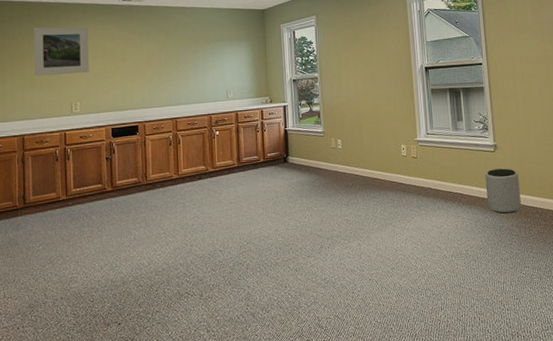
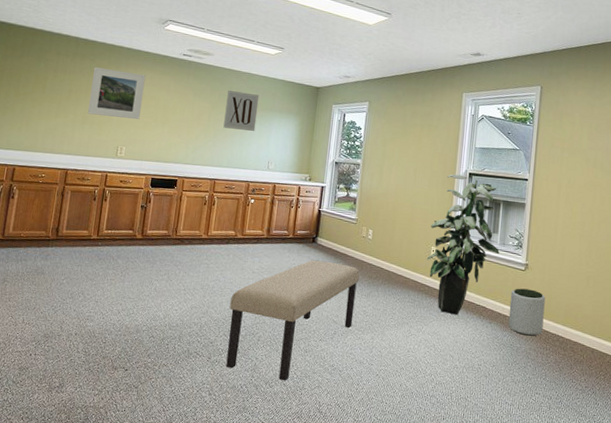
wall art: none [174,27,208,66] -> present [223,90,260,131]
bench: none [212,178,337,304] -> present [226,260,360,381]
indoor plant: none [397,70,467,207] -> present [426,174,500,315]

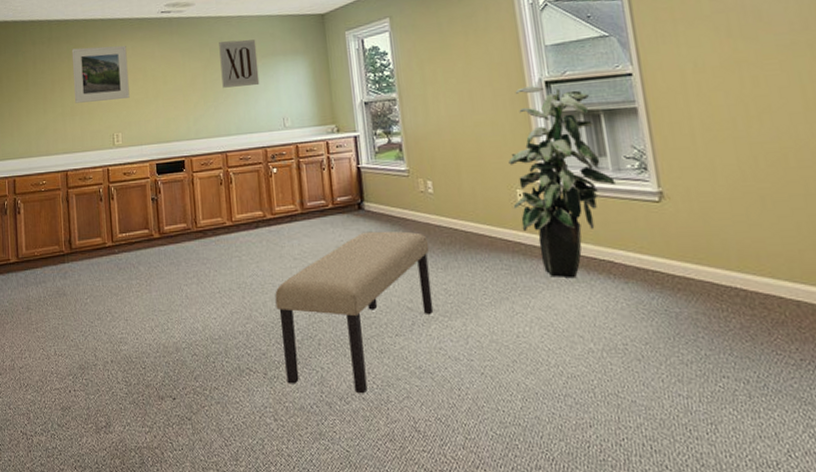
plant pot: present [508,288,545,336] -> none [646,227,710,294]

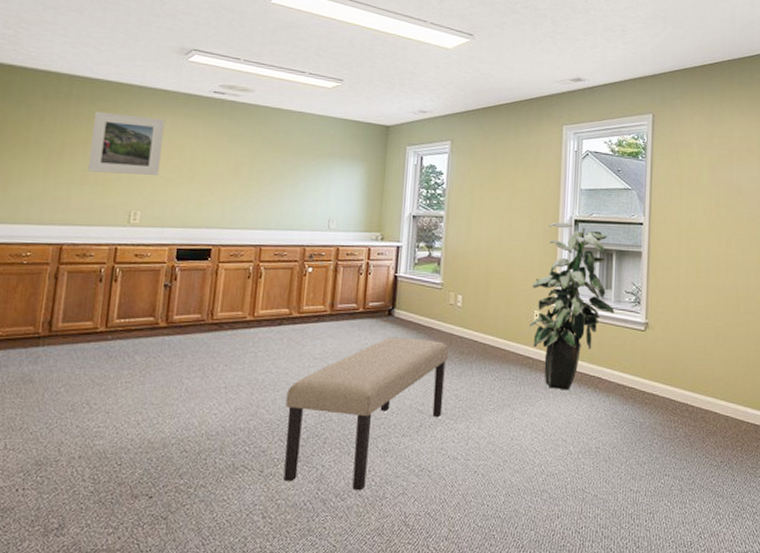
wall art: present [219,39,260,88] -> none [269,133,314,183]

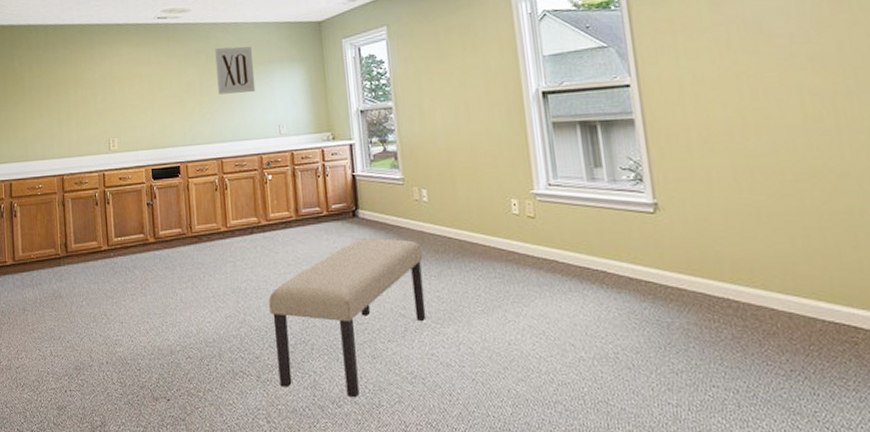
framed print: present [87,112,165,175] -> none [67,50,126,108]
wall art: none [269,133,314,183] -> present [215,46,256,95]
indoor plant: present [529,222,614,391] -> none [504,96,611,288]

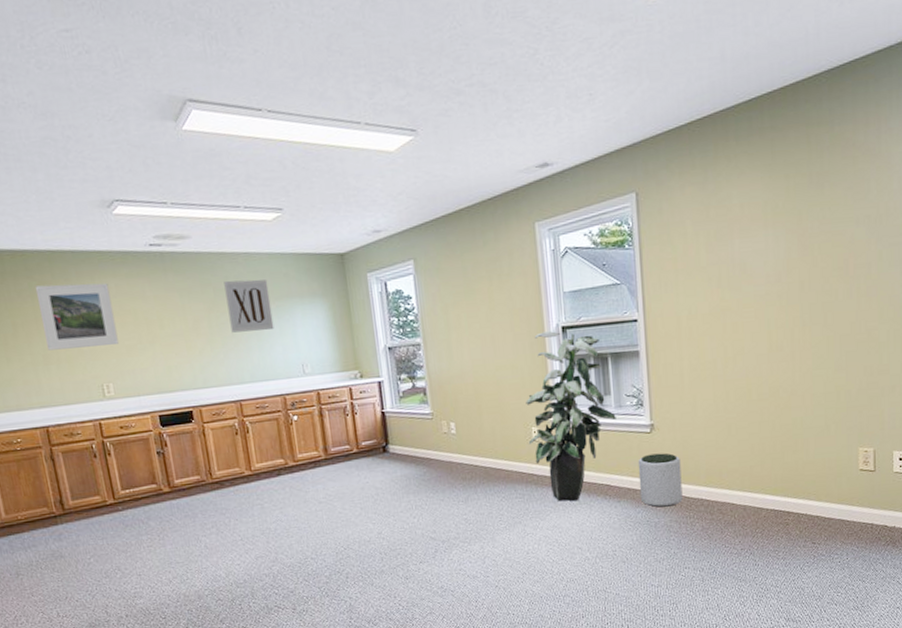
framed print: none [67,50,126,108] -> present [35,282,119,351]
bench: present [269,238,427,398] -> none [301,470,455,616]
indoor plant: none [504,96,611,288] -> present [526,331,616,502]
plant pot: none [640,238,702,305] -> present [637,453,683,507]

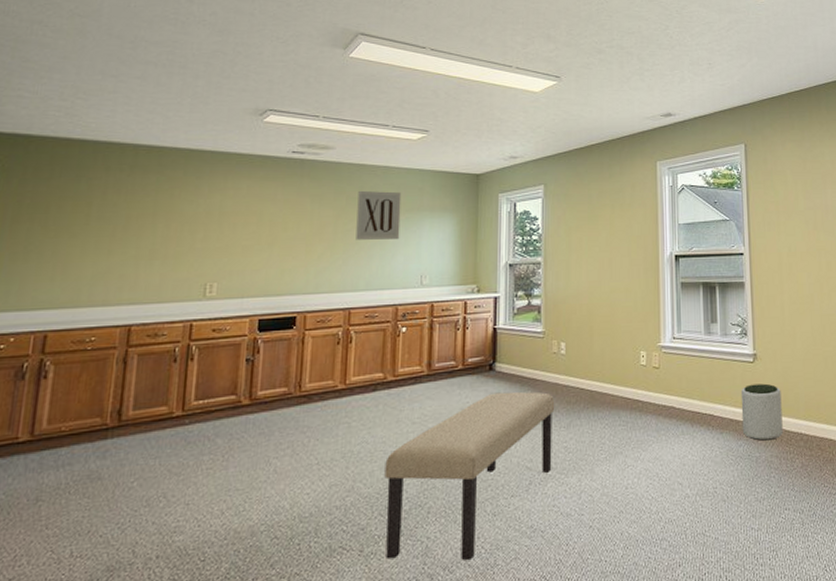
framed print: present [35,282,119,351] -> none [156,181,240,245]
bench: none [301,470,455,616] -> present [384,391,555,561]
indoor plant: present [526,331,616,502] -> none [636,259,722,432]

